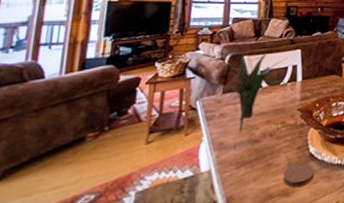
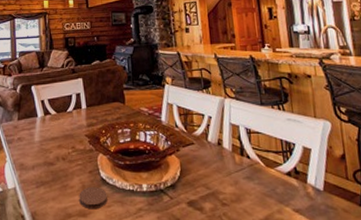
plant: present [223,52,297,133] -> none [18,82,83,155]

